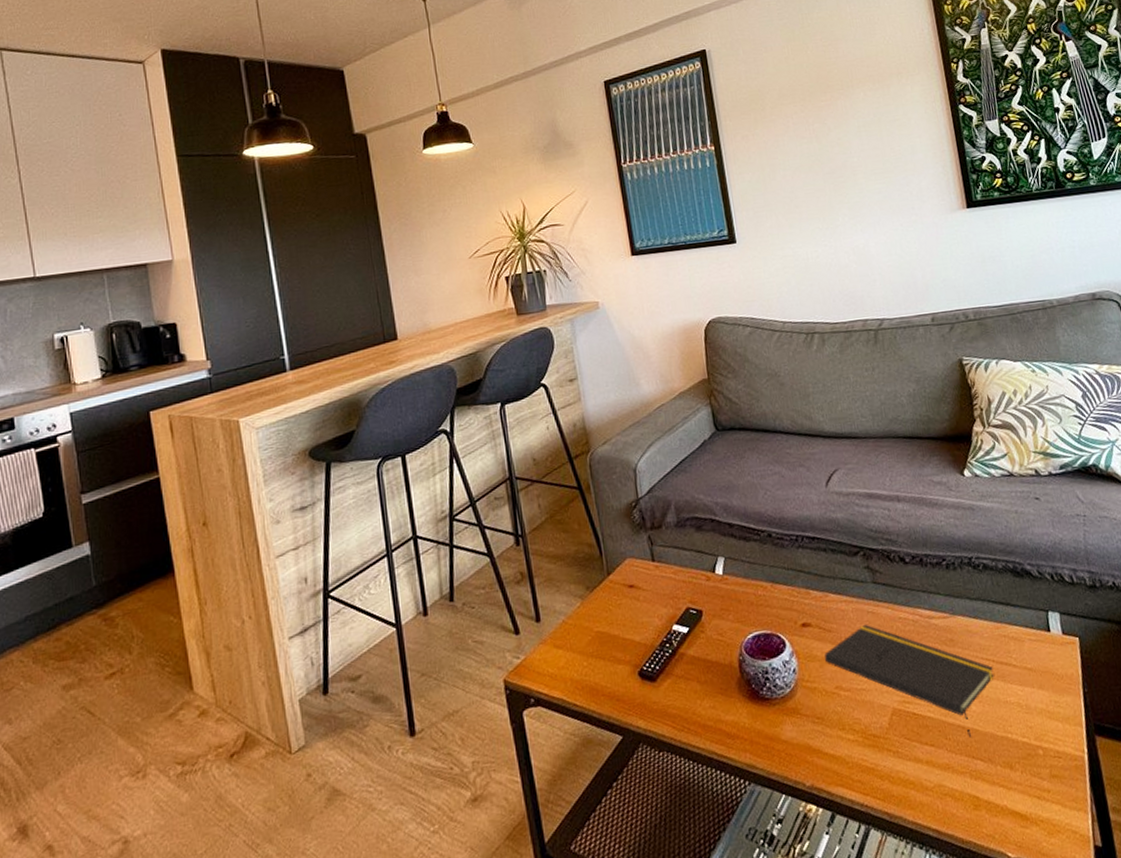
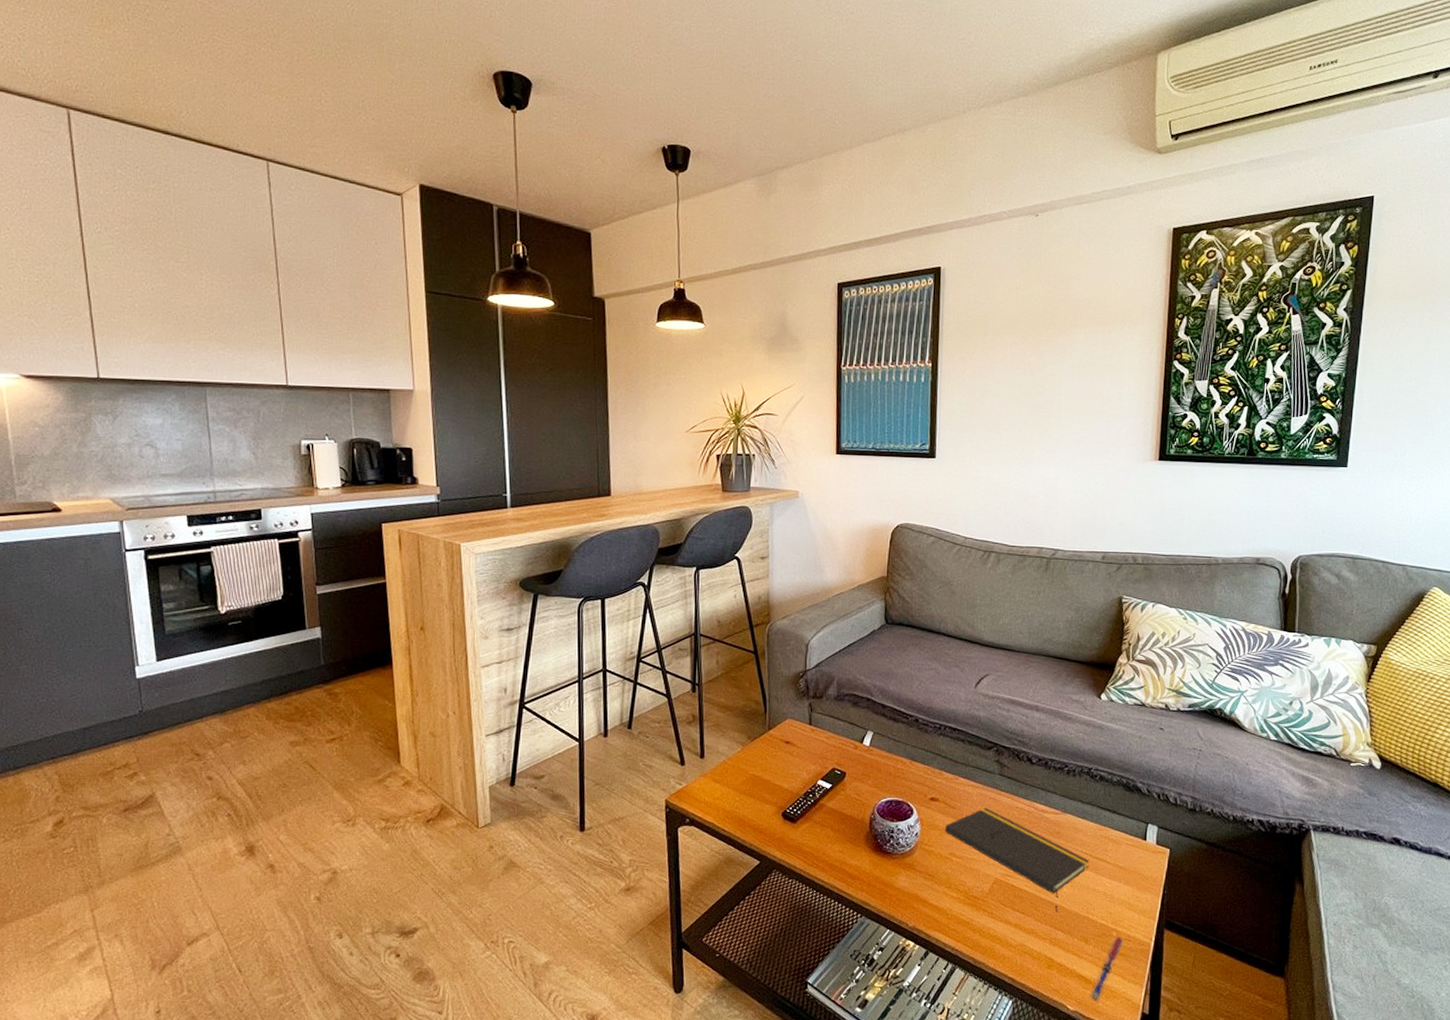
pen: none [1030,754,1054,842] -> present [1090,937,1124,1002]

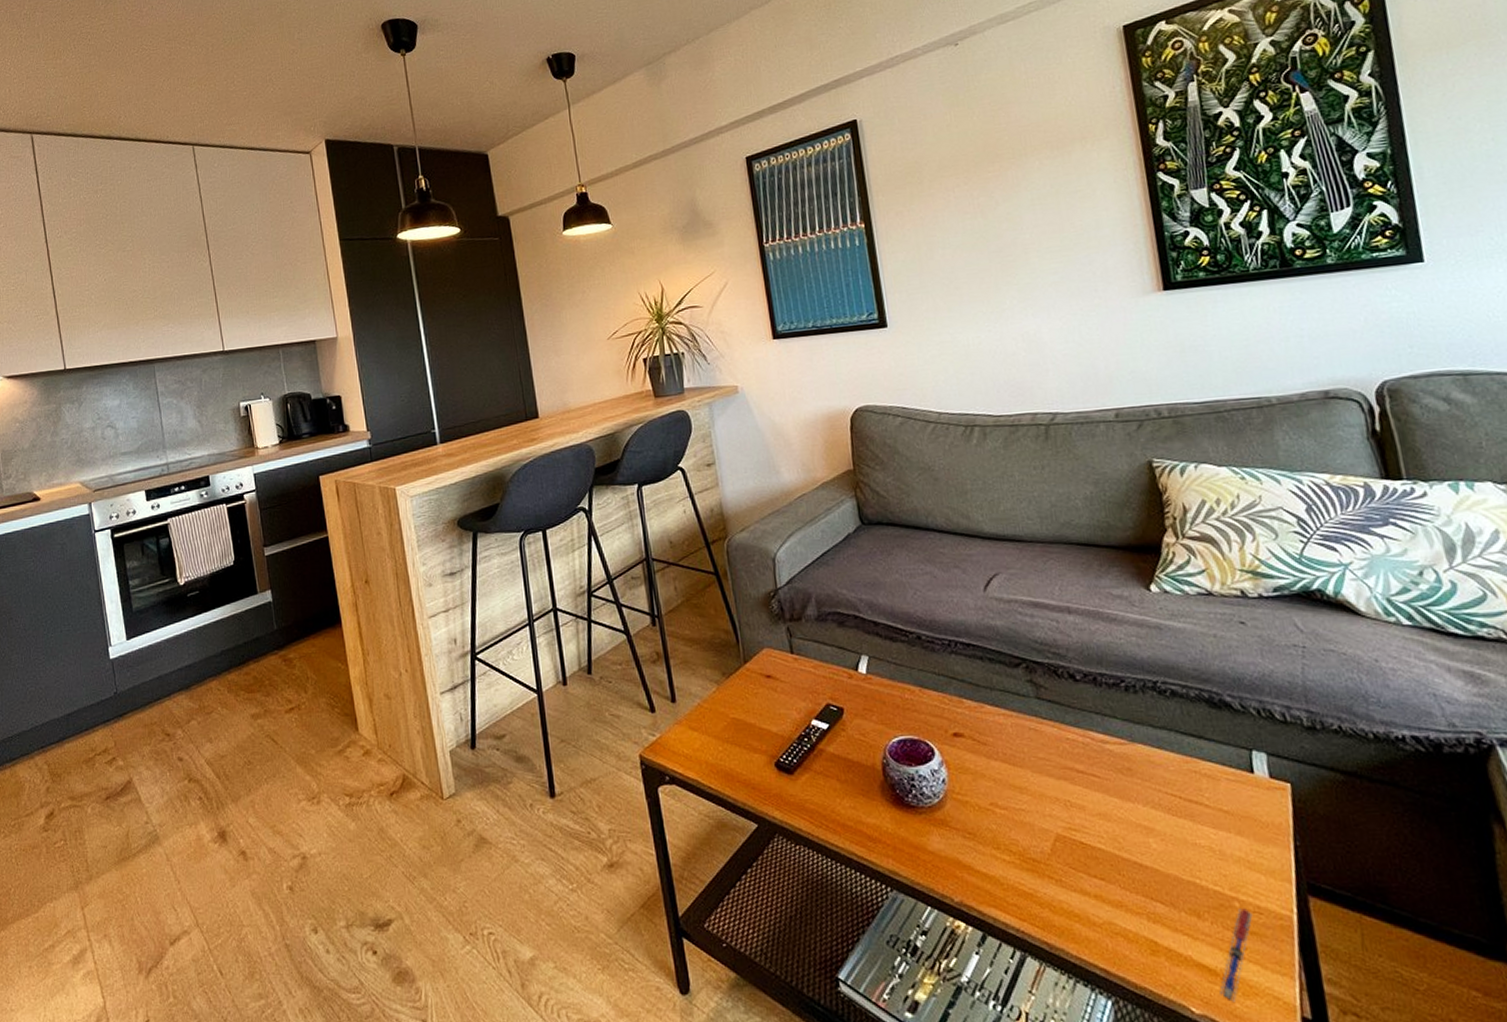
notepad: present [944,807,1090,912] -> none [977,741,1181,877]

